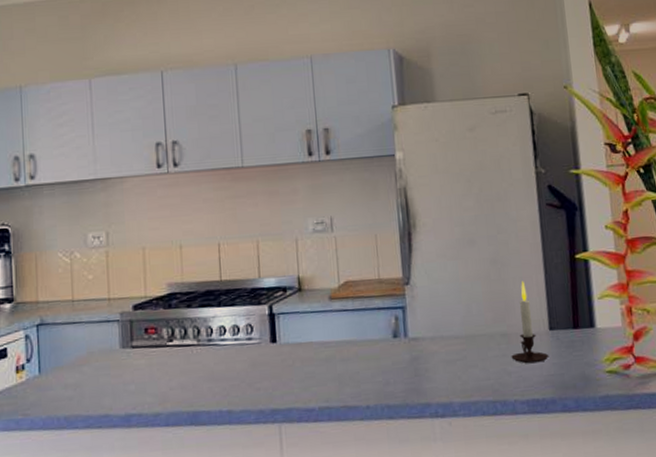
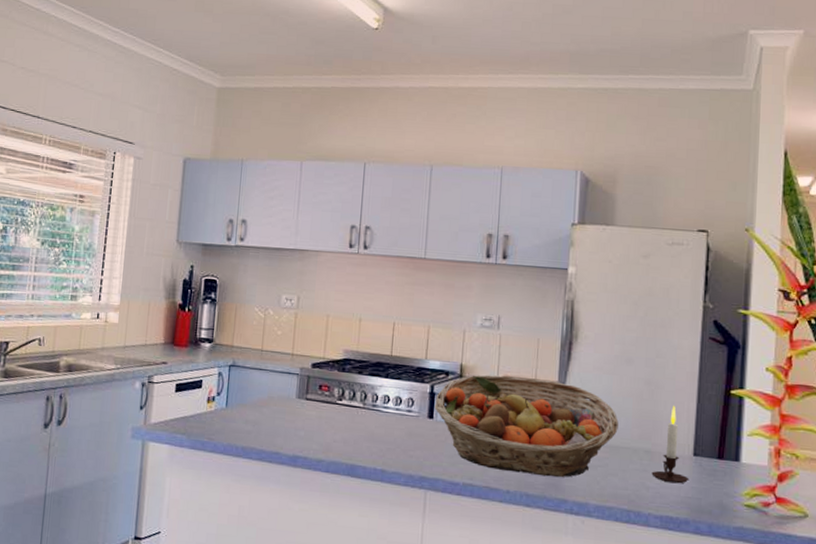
fruit basket: none [276,277,471,386] -> present [434,375,619,477]

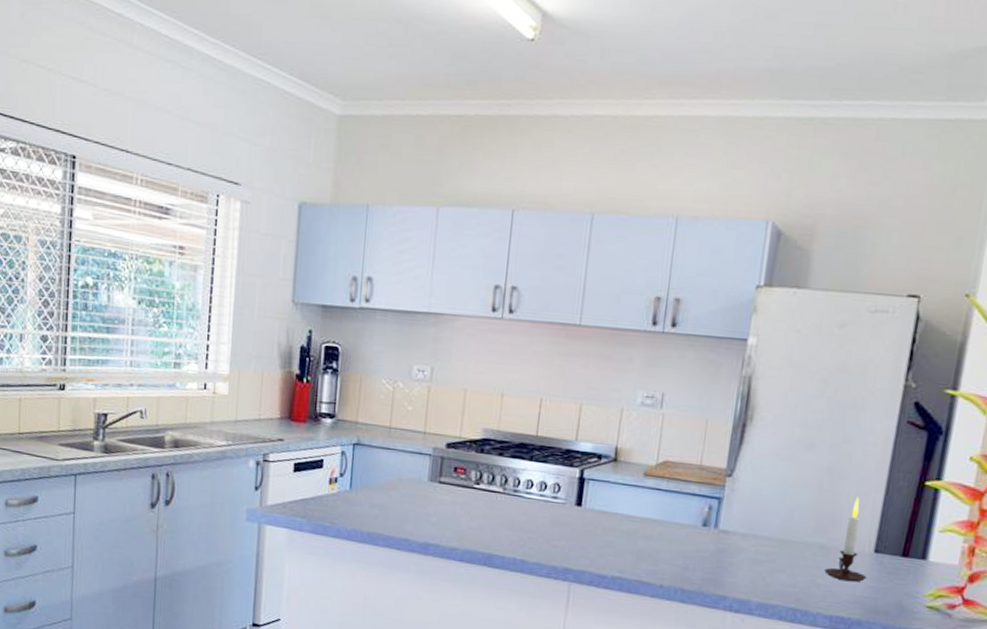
fruit basket: present [434,375,619,477] -> none [583,459,793,573]

